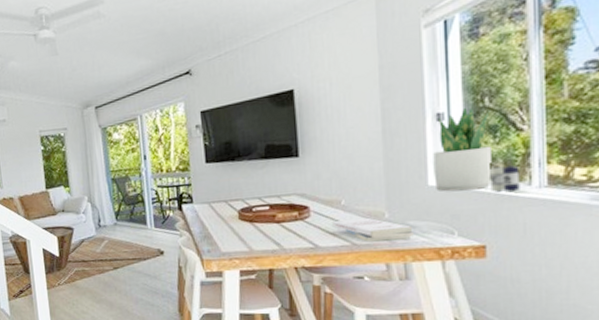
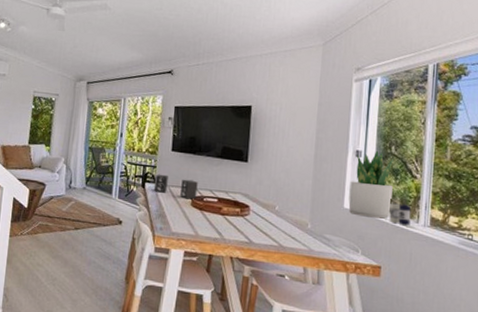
speaker: none [192,190,244,214] -> present [154,174,198,200]
books: present [332,217,413,242] -> none [266,223,328,250]

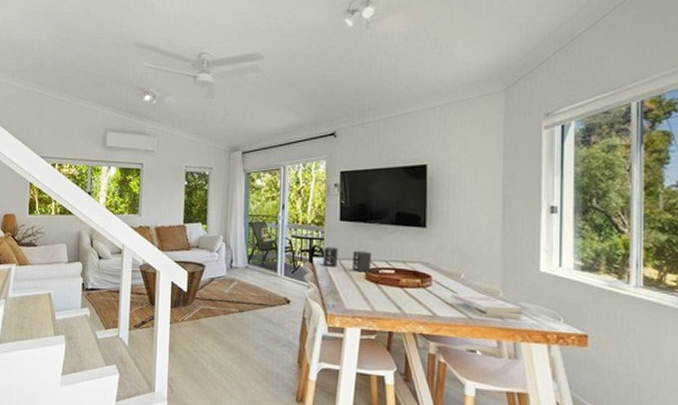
books: none [266,223,328,250] -> present [451,293,524,320]
planter: present [348,151,395,219] -> none [545,206,597,282]
candle: present [389,202,412,226] -> none [594,261,620,288]

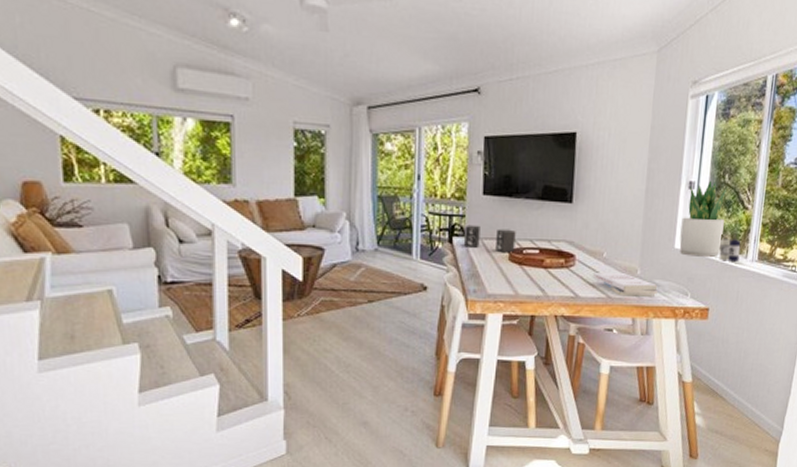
planter: none [545,206,597,282] -> present [679,181,728,258]
candle: none [594,261,620,288] -> present [719,237,741,263]

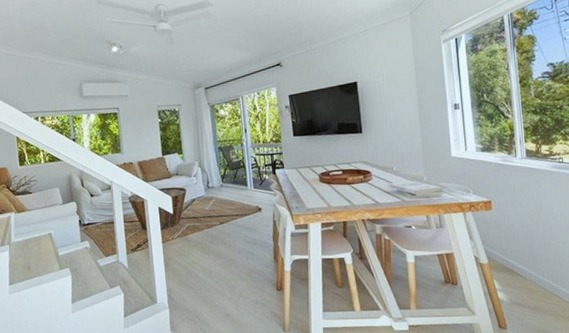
speaker: present [464,224,516,253] -> none [283,158,323,177]
planter: present [679,181,728,258] -> none [453,101,492,162]
candle: present [719,237,741,263] -> none [490,142,510,162]

